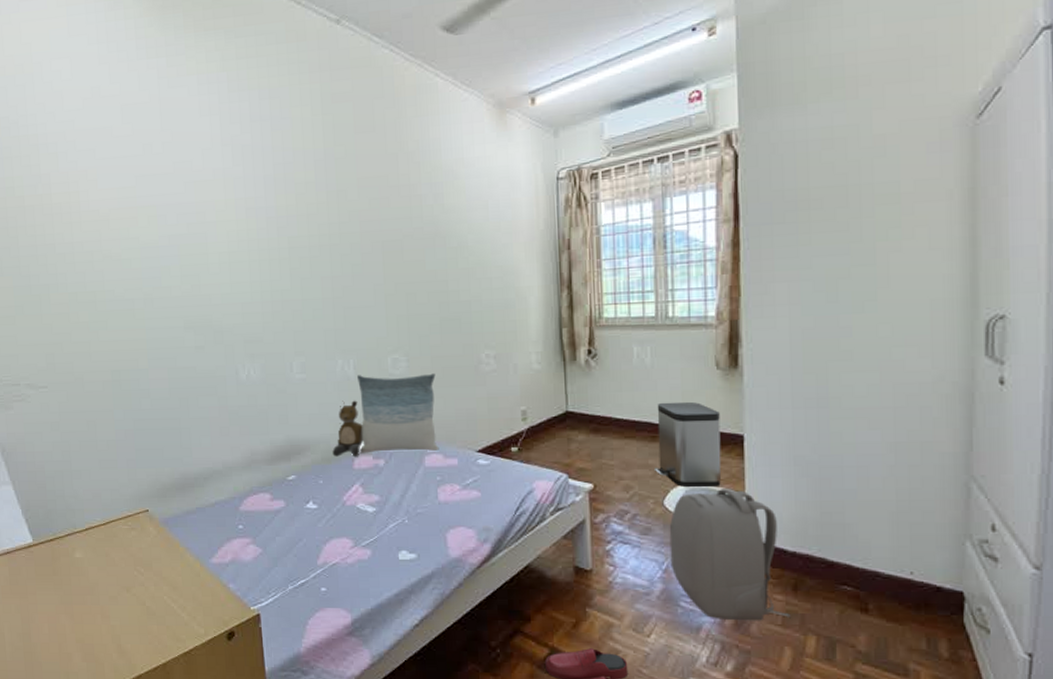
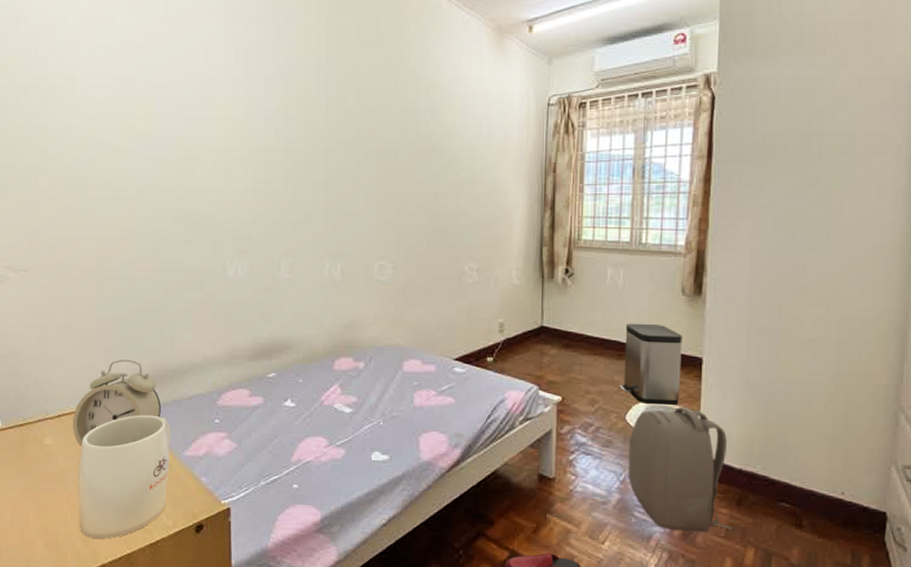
alarm clock: none [100,469,185,560] -> present [72,359,161,447]
mug: none [108,524,198,649] -> present [77,414,170,539]
bear: present [332,400,364,457] -> none [314,303,346,358]
pillow: present [357,373,439,454] -> none [340,279,420,357]

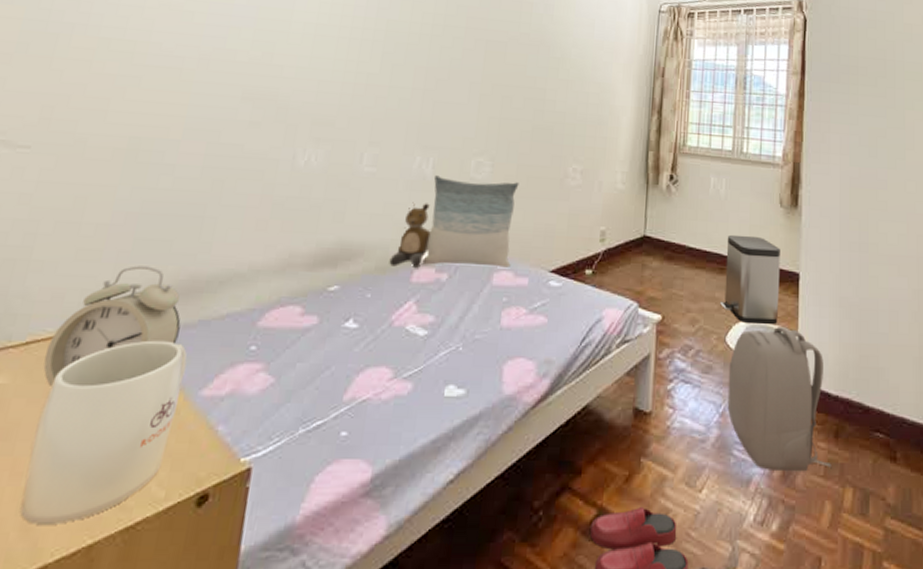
bear: none [314,303,346,358] -> present [389,202,431,268]
pillow: none [340,279,420,357] -> present [421,175,519,268]

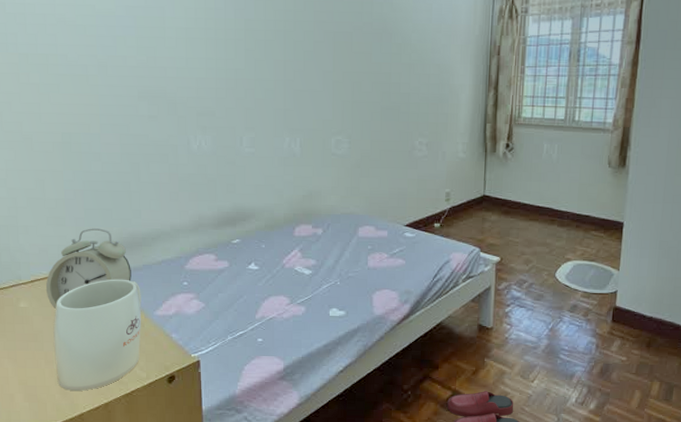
bear: present [389,202,431,268] -> none [275,175,305,225]
pillow: present [421,175,519,268] -> none [300,152,374,223]
pedal bin: present [719,234,780,324] -> none [550,192,607,263]
backpack: present [727,327,832,472] -> none [555,265,643,370]

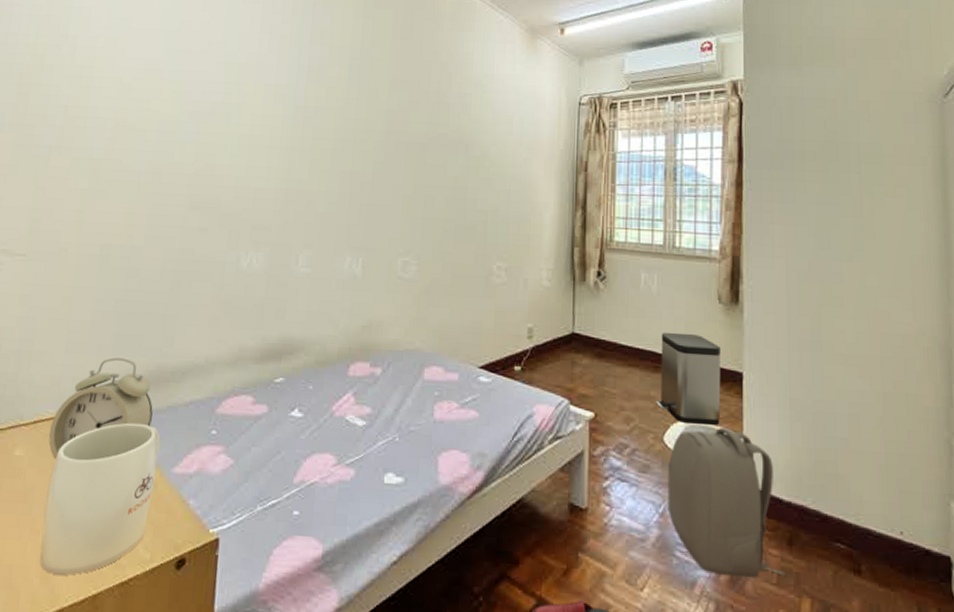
pedal bin: none [550,192,607,263] -> present [655,332,721,425]
backpack: none [555,265,643,370] -> present [667,428,786,579]

